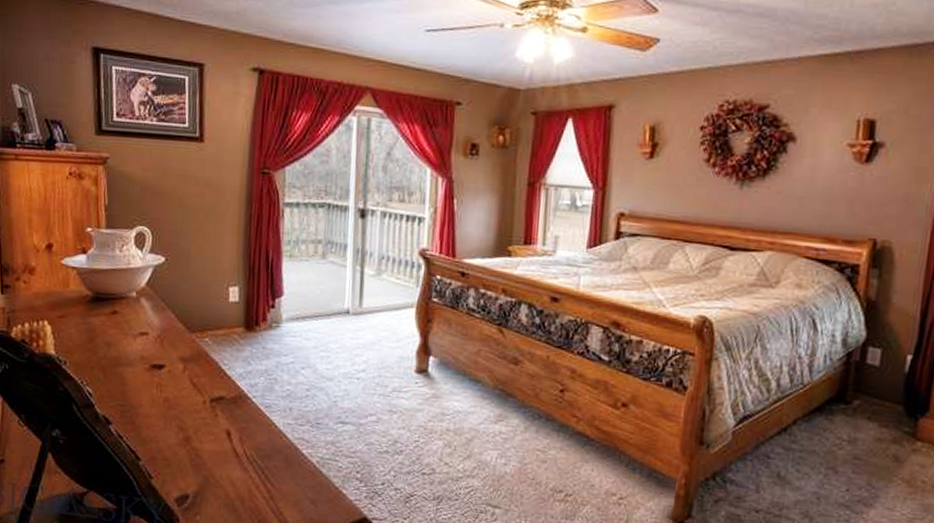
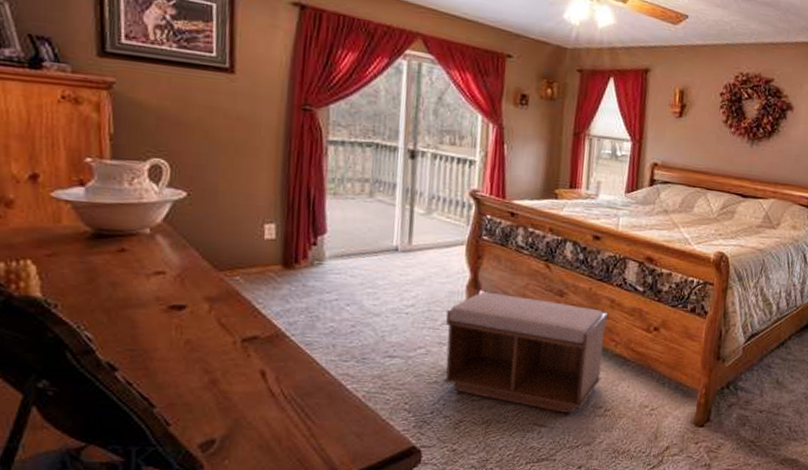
bench: none [393,358,568,497] -> present [443,292,607,414]

